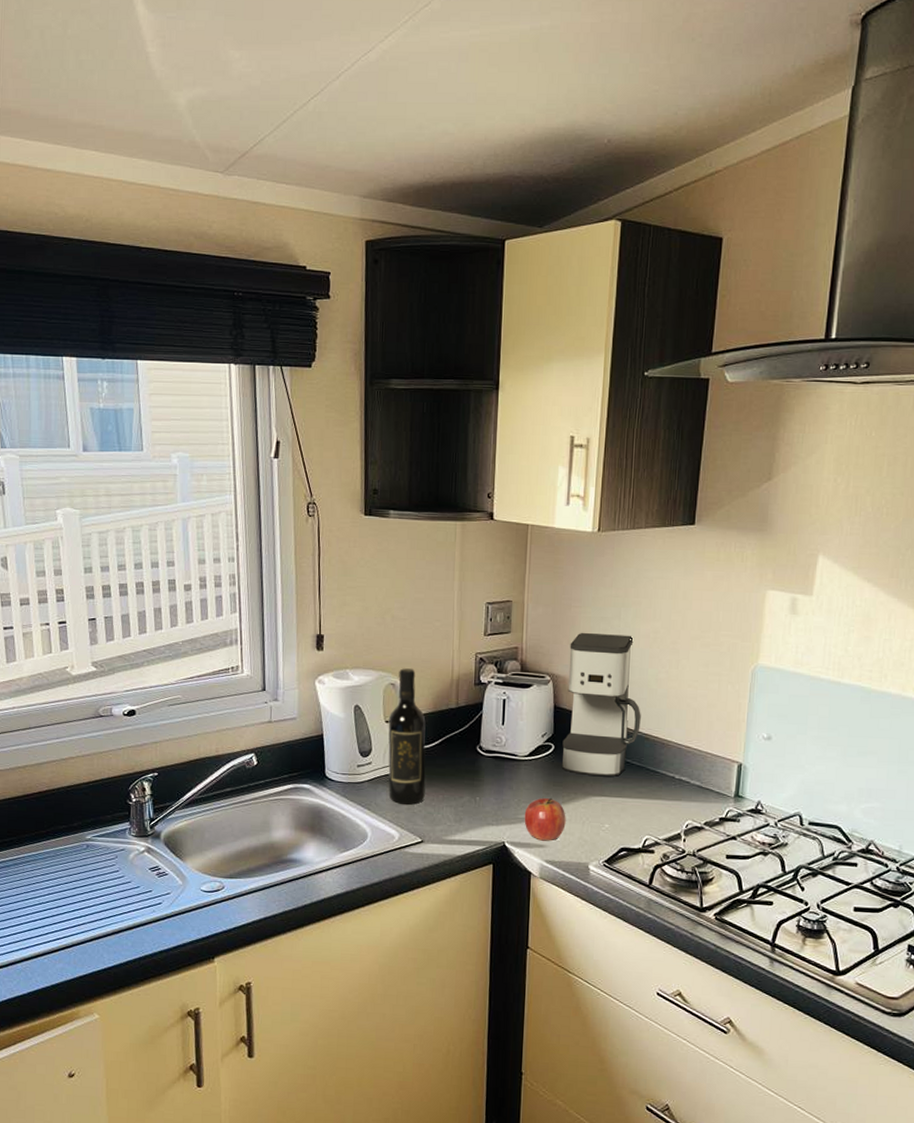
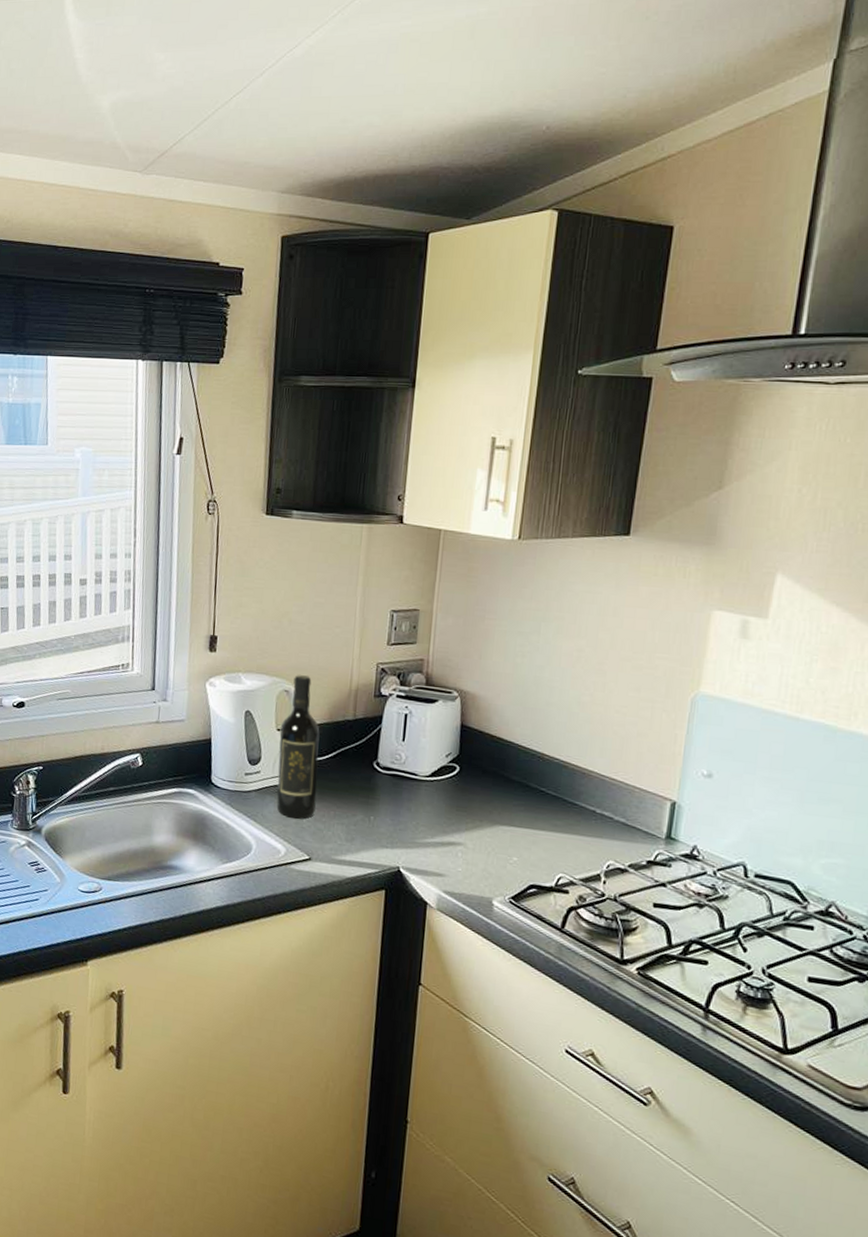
fruit: present [524,797,566,841] -> none [422,823,469,871]
coffee maker: present [562,632,641,777] -> none [467,646,560,806]

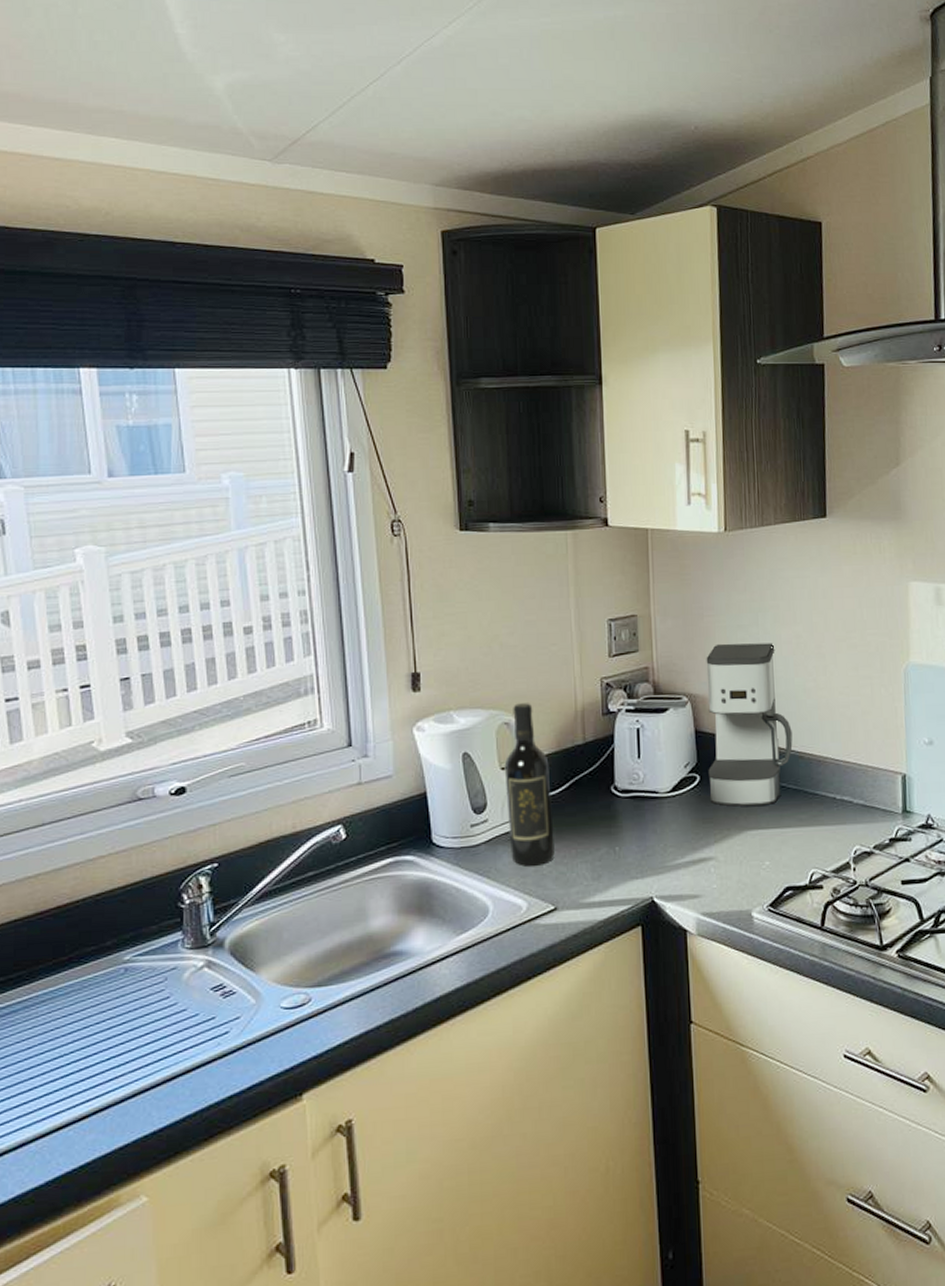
coffee maker: none [467,646,560,806] -> present [706,643,793,807]

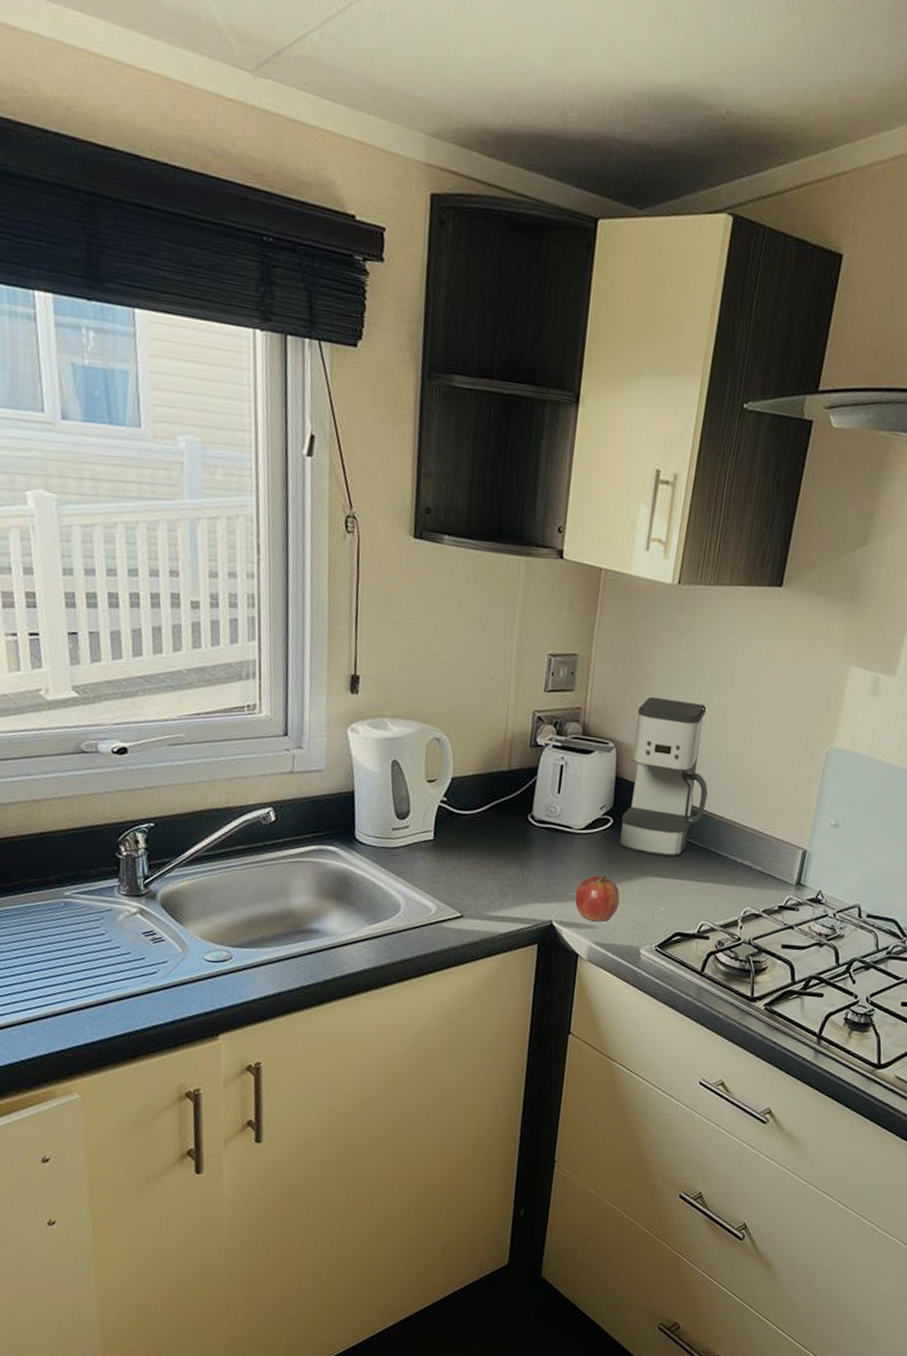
wine bottle: present [504,703,555,866] -> none [426,721,473,875]
fruit: none [673,837,721,891] -> present [575,875,620,922]

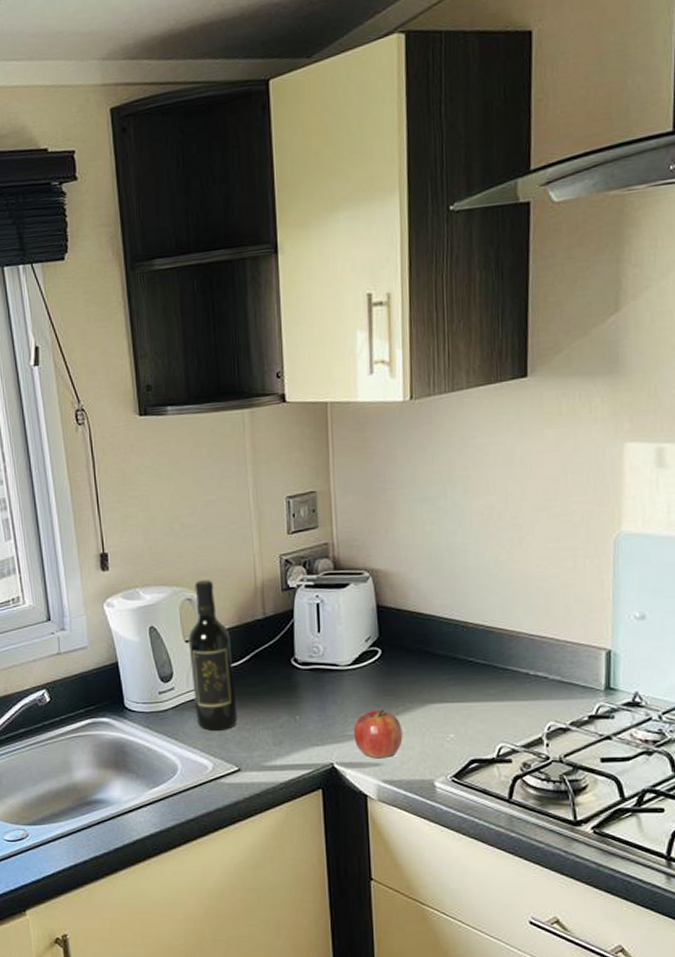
wine bottle: none [426,721,473,875] -> present [188,580,237,731]
coffee maker: present [620,696,708,857] -> none [389,515,482,680]

